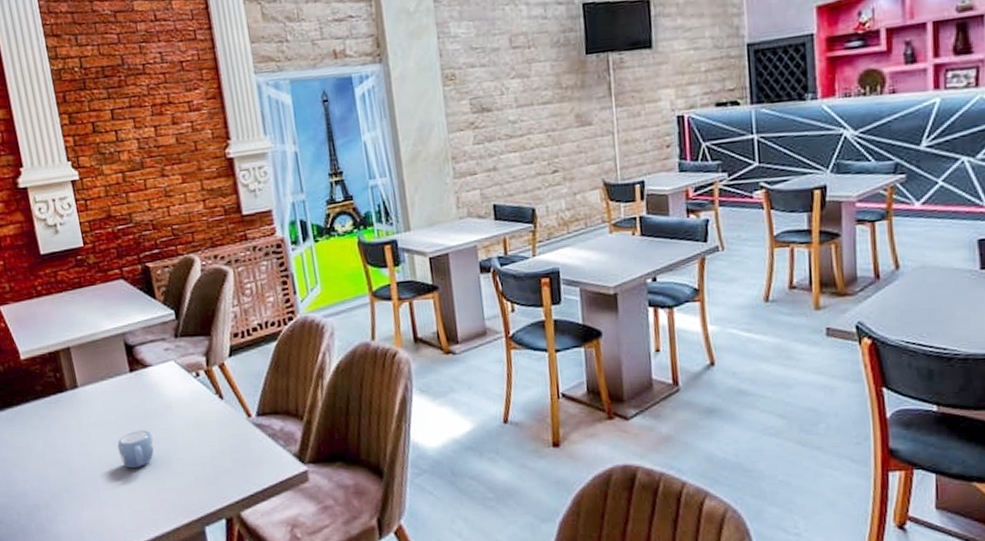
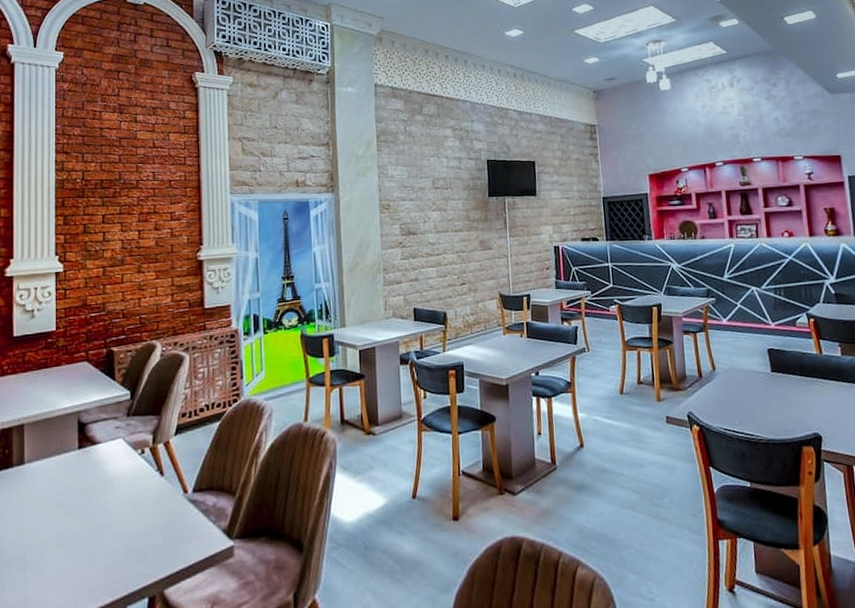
mug: present [117,430,154,469] -> none [53,506,89,547]

